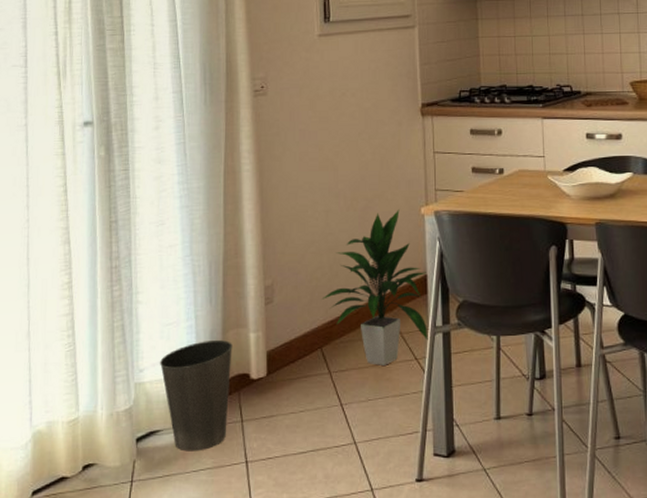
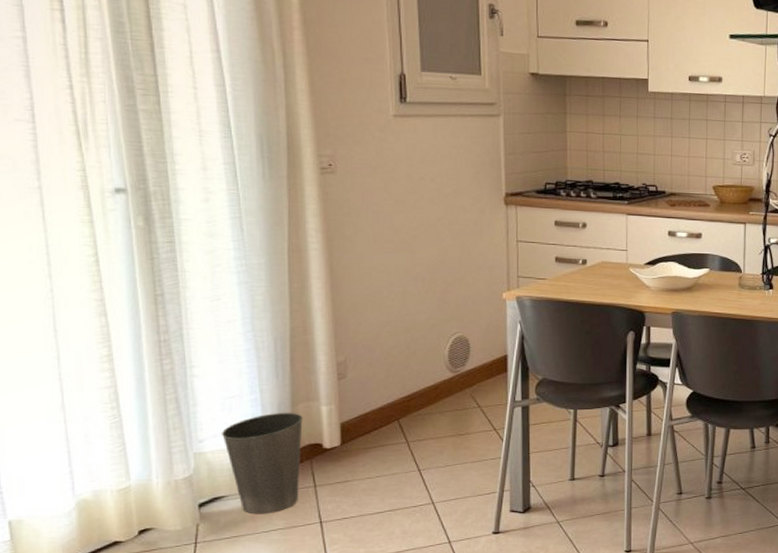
indoor plant: present [322,210,428,365] -> none [398,294,507,435]

